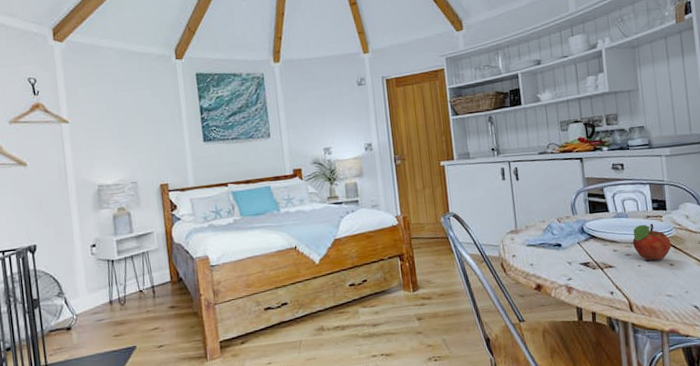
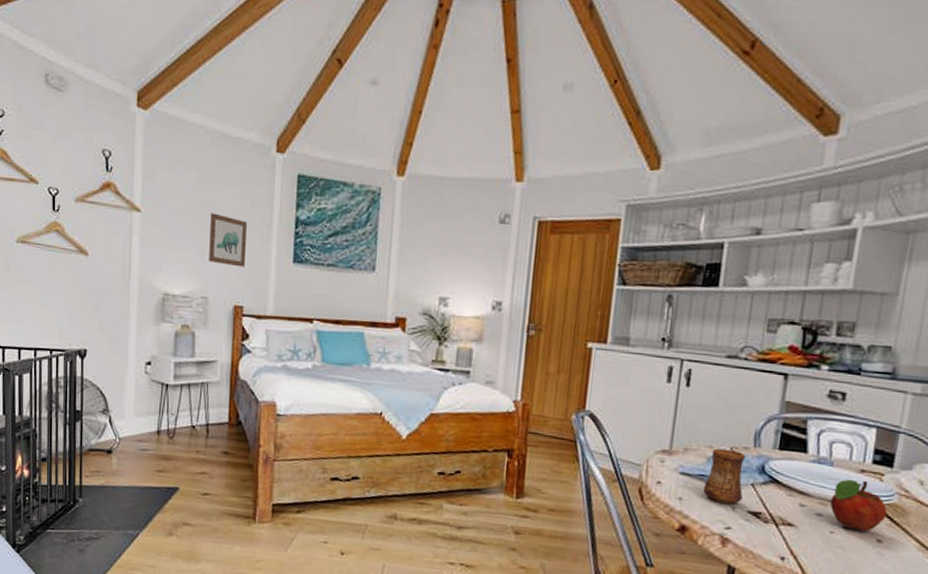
wall art: none [129,113,164,153] -> present [209,213,247,267]
cup: none [545,220,575,262] -> present [703,448,746,505]

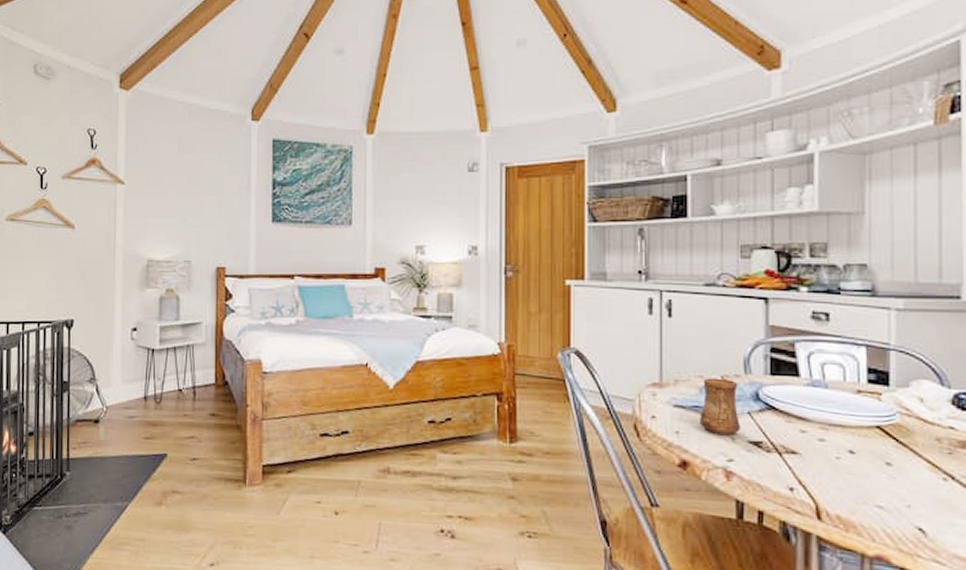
wall art: present [209,213,247,267] -> none [190,180,226,230]
fruit: present [830,480,887,531] -> none [832,401,891,454]

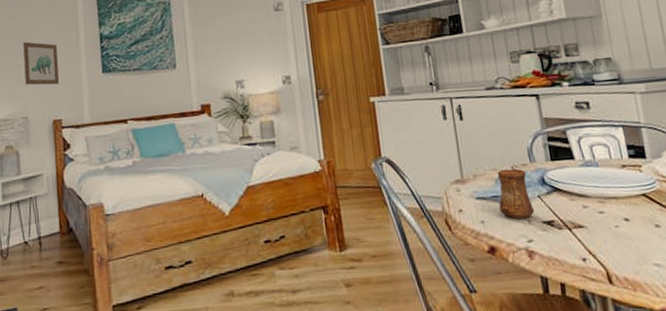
wall art: none [190,180,226,230] -> present [23,42,59,85]

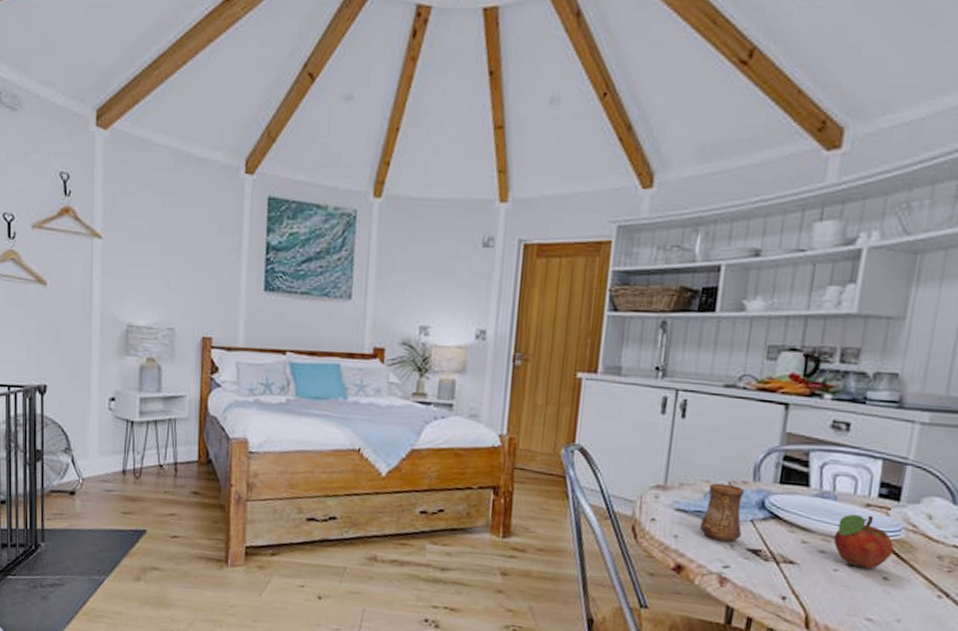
wall art: present [23,42,59,85] -> none [175,239,215,296]
fruit: none [606,174,656,220] -> present [833,514,894,569]

